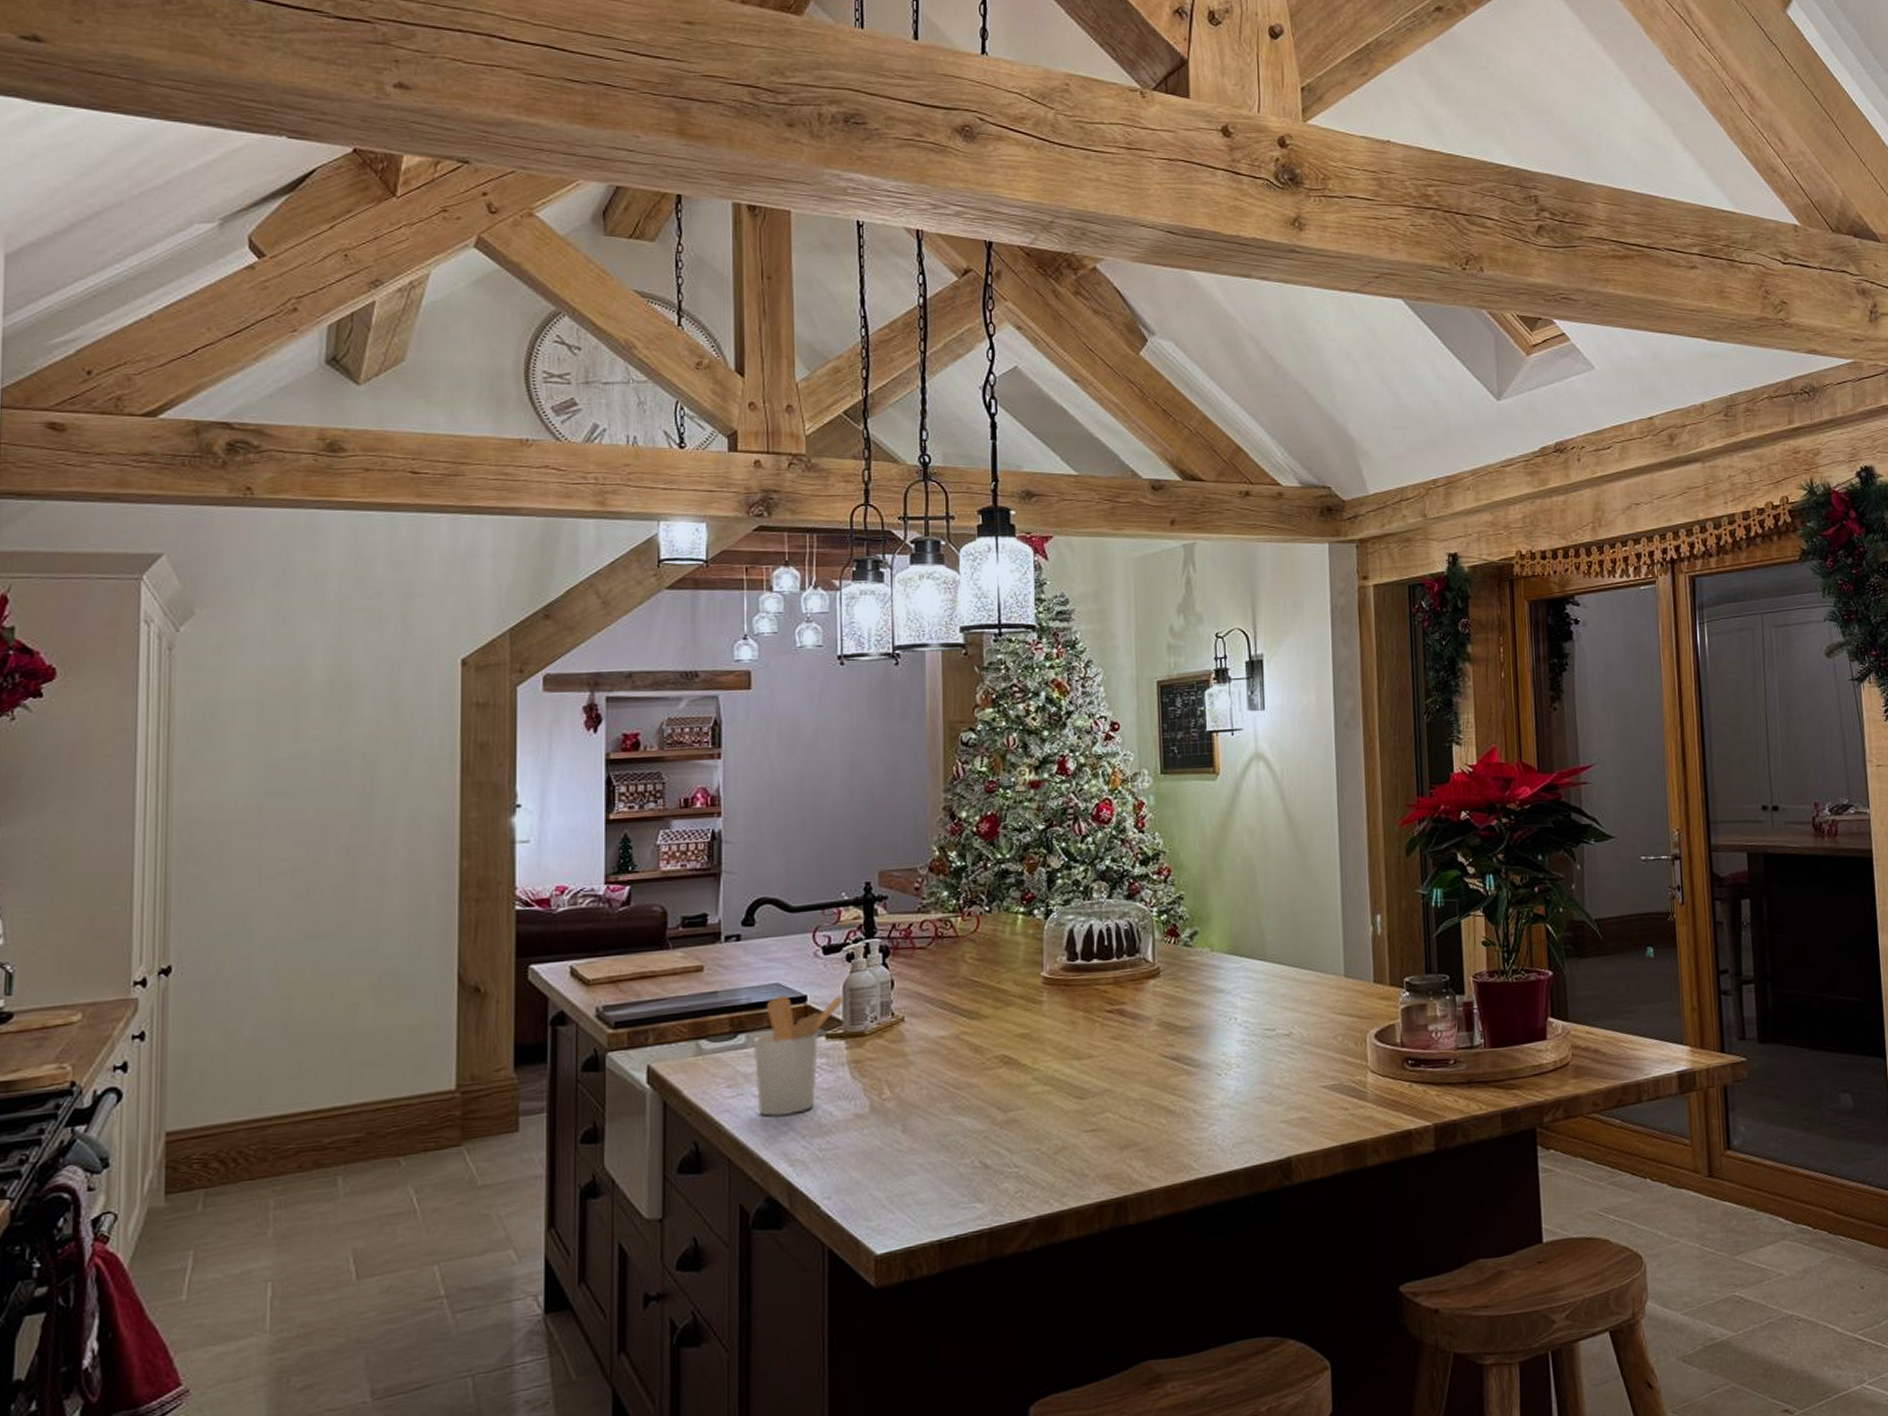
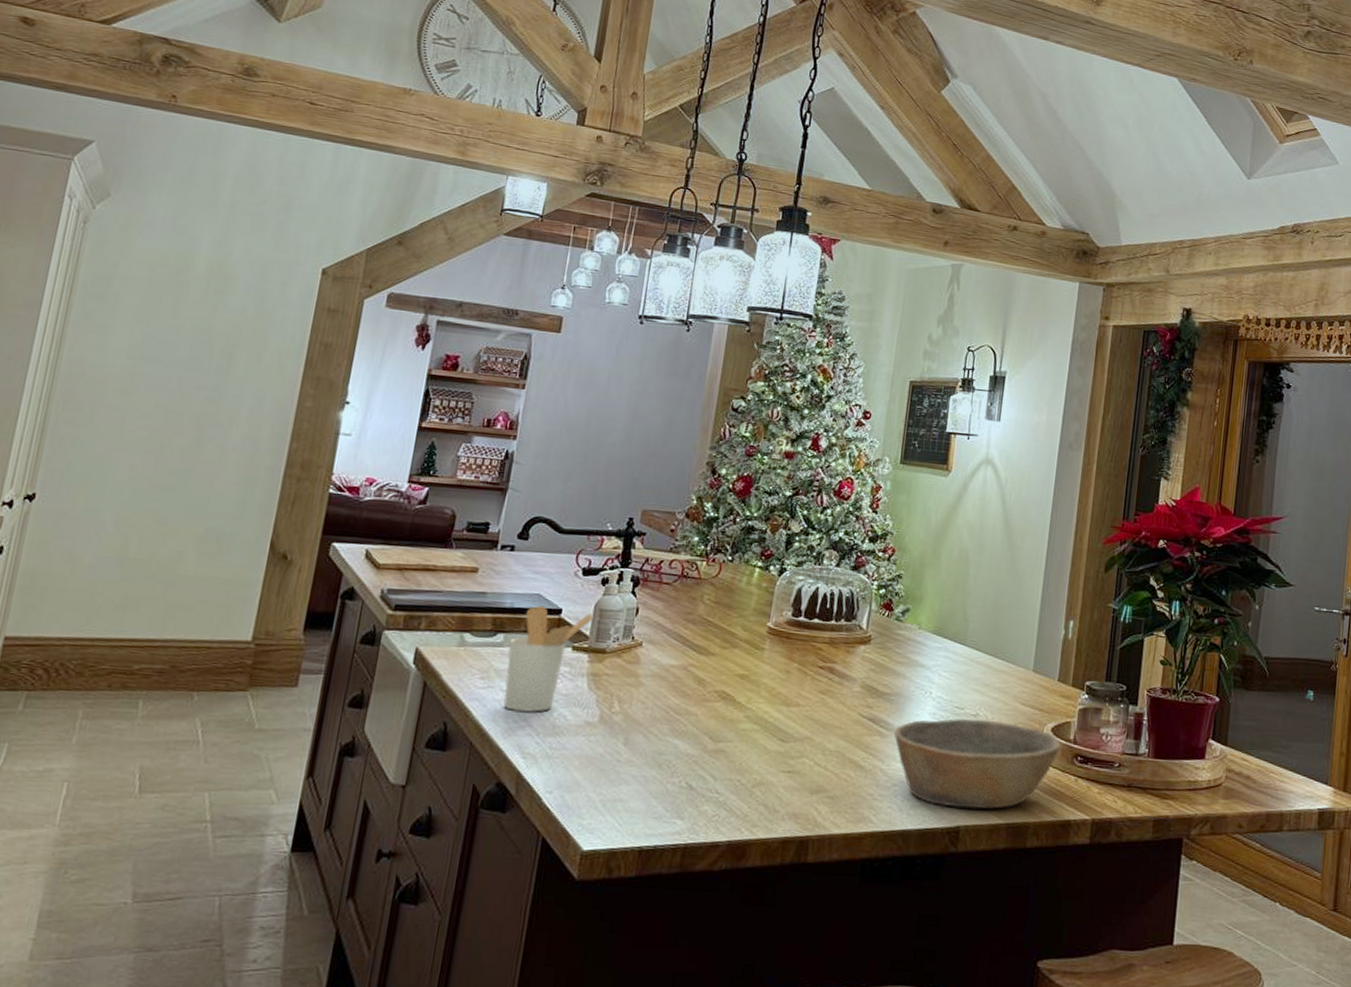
bowl: none [1201,1036,1388,1139] -> present [893,719,1061,809]

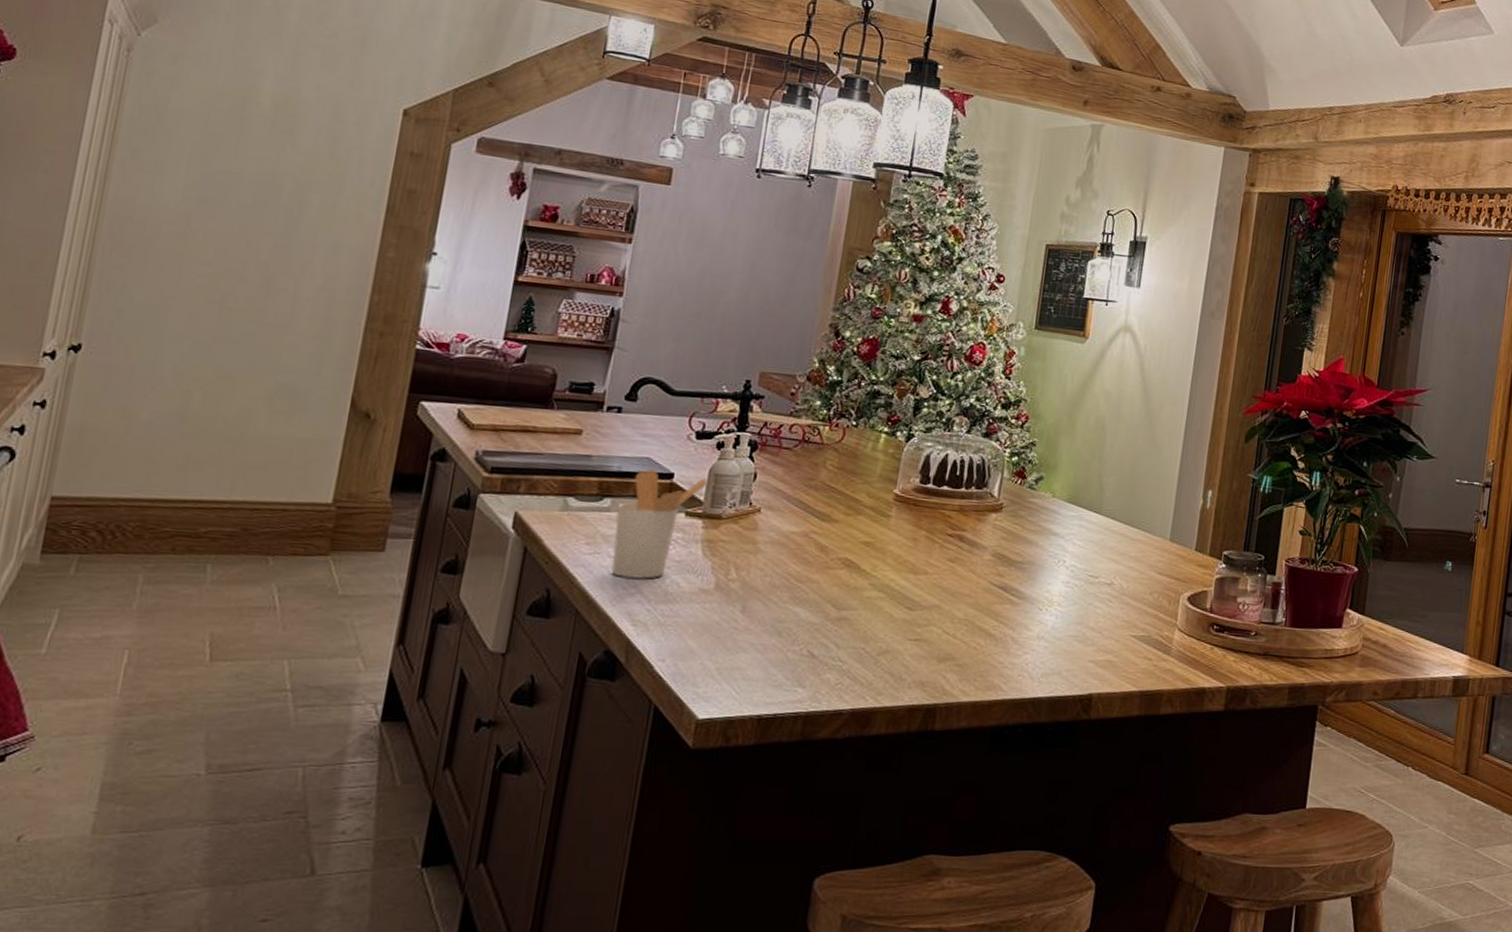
bowl: present [893,719,1061,809] -> none [1025,587,1197,677]

